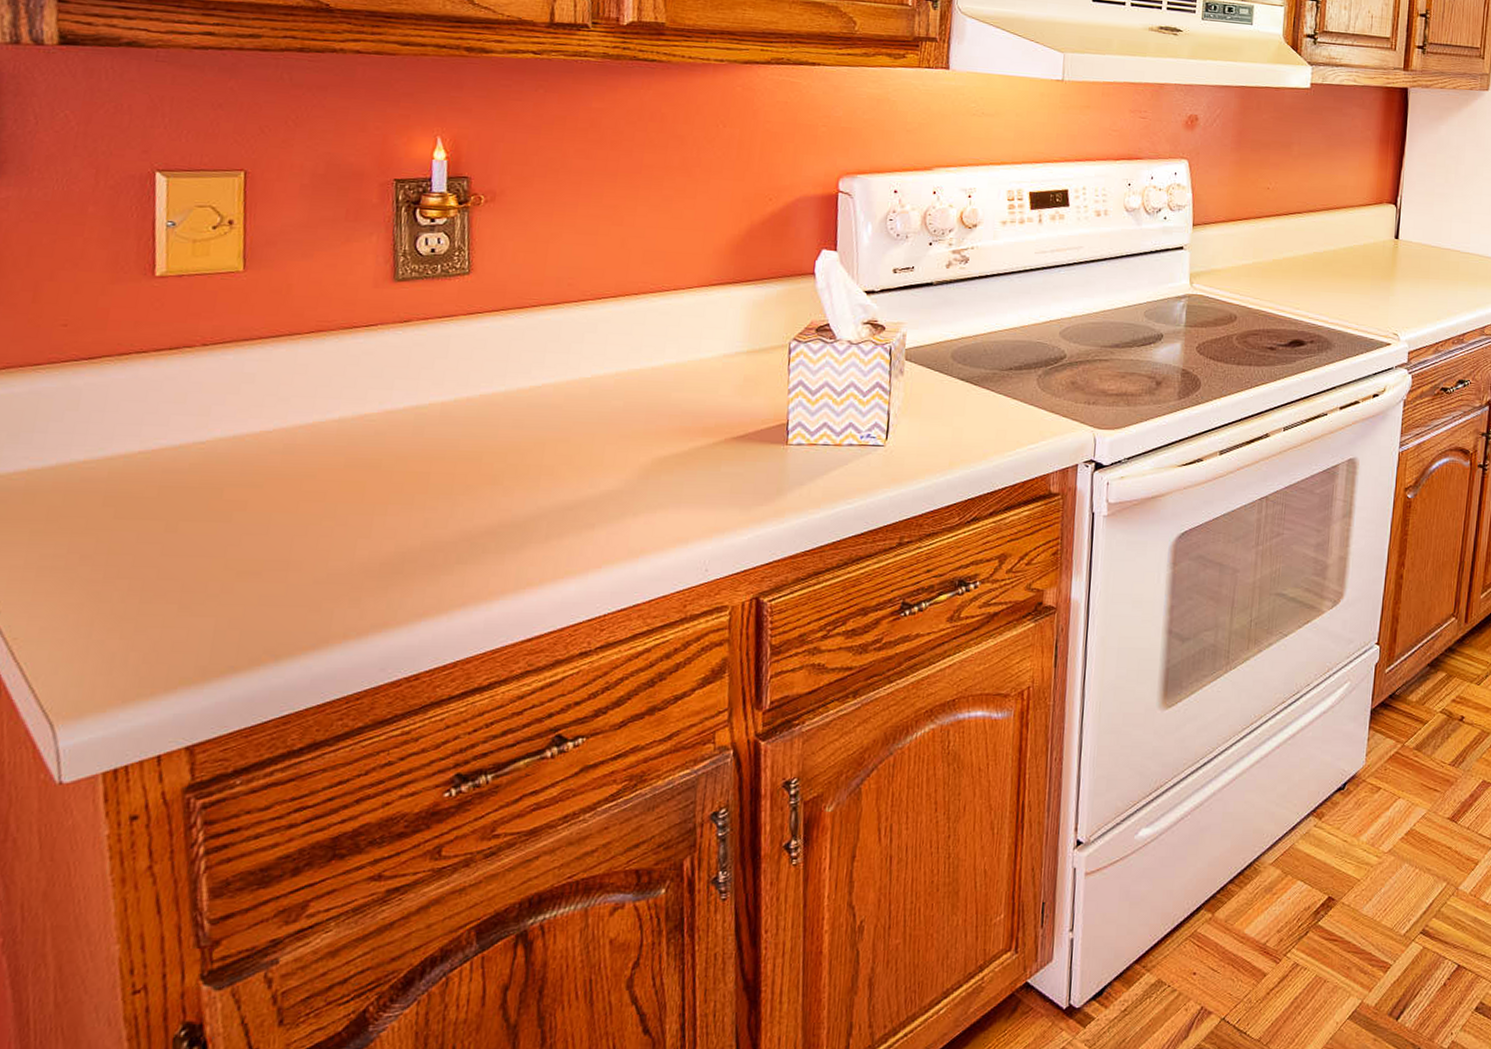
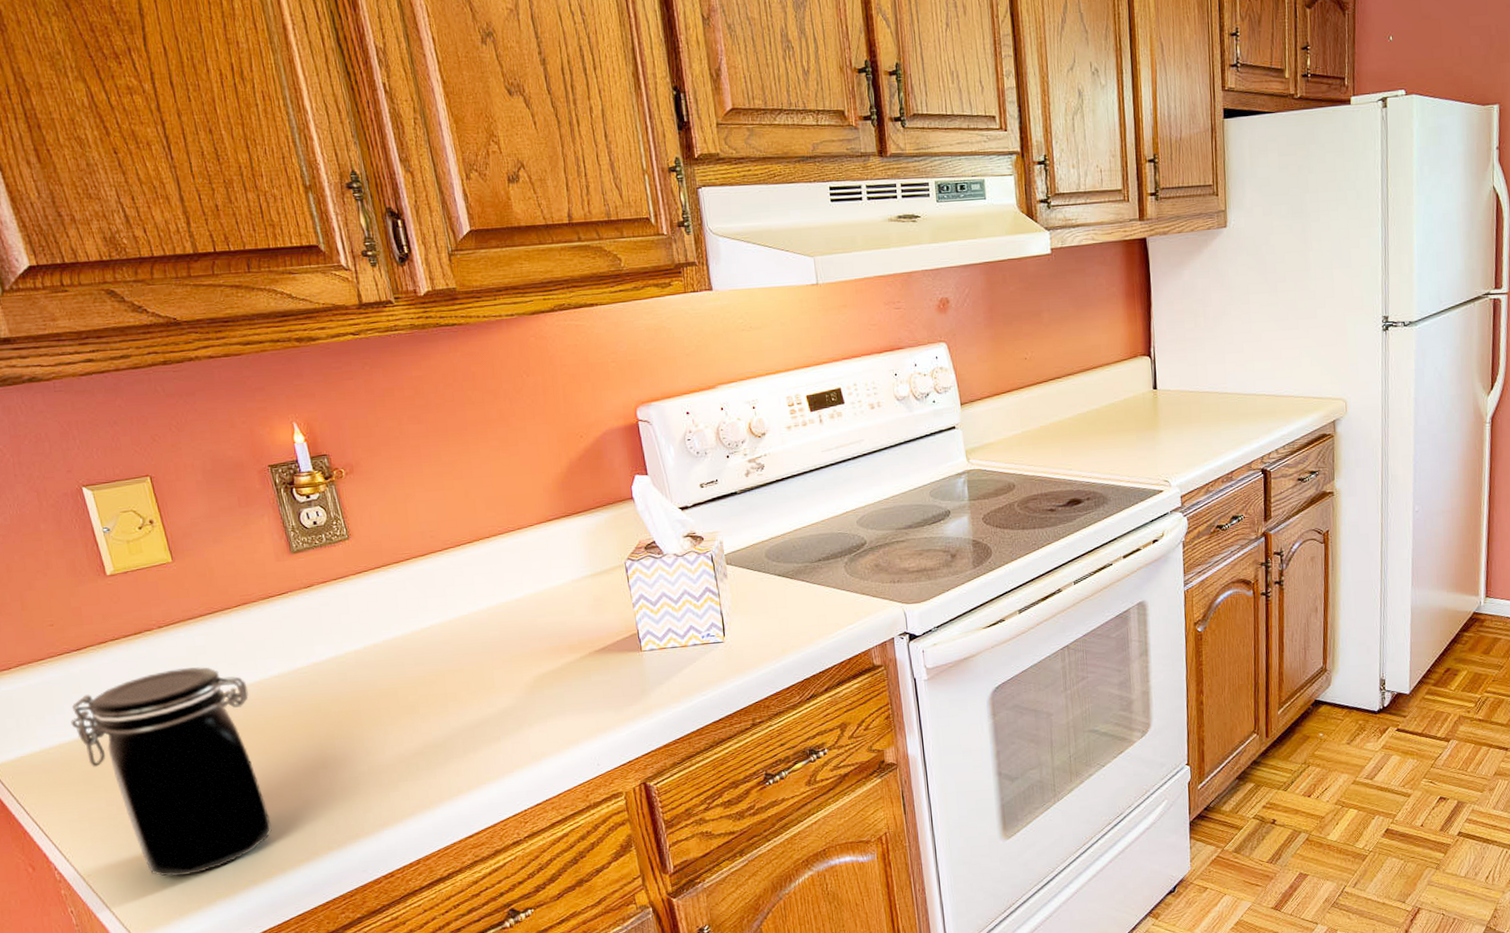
jar: none [51,395,295,652] -> present [71,667,272,877]

